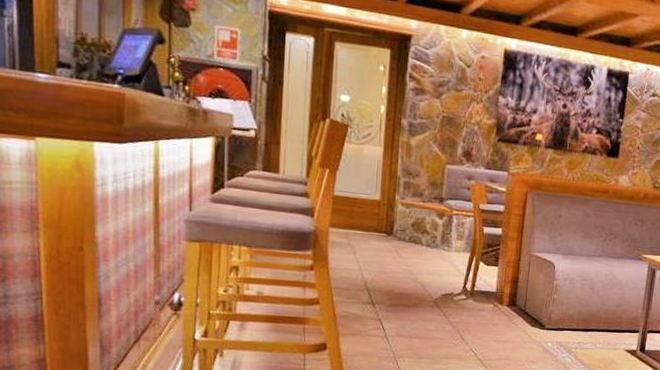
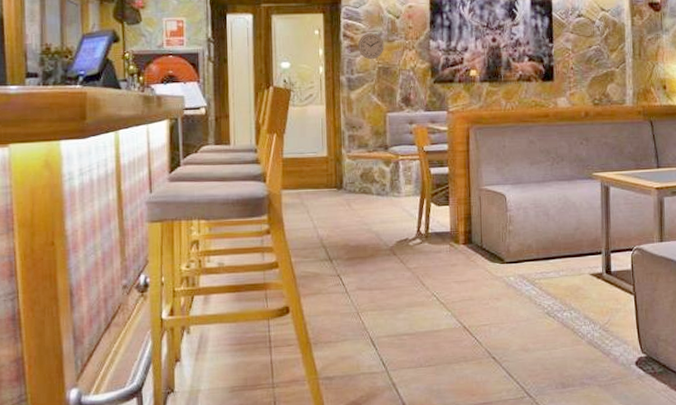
wall clock: none [423,78,451,107] -> present [357,33,384,60]

